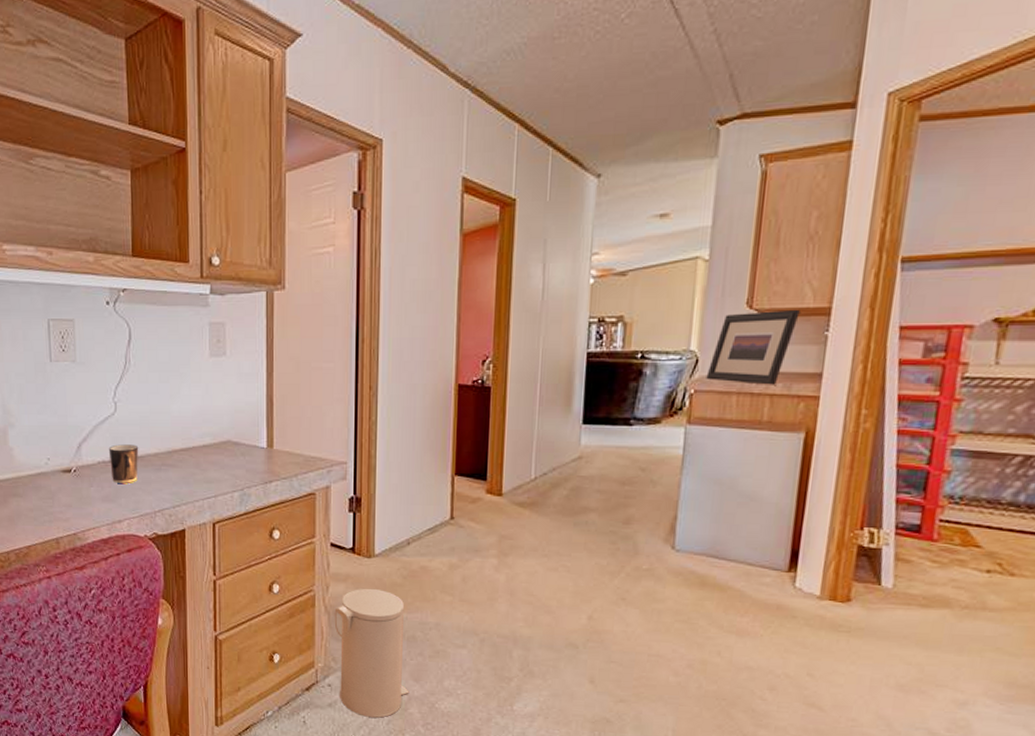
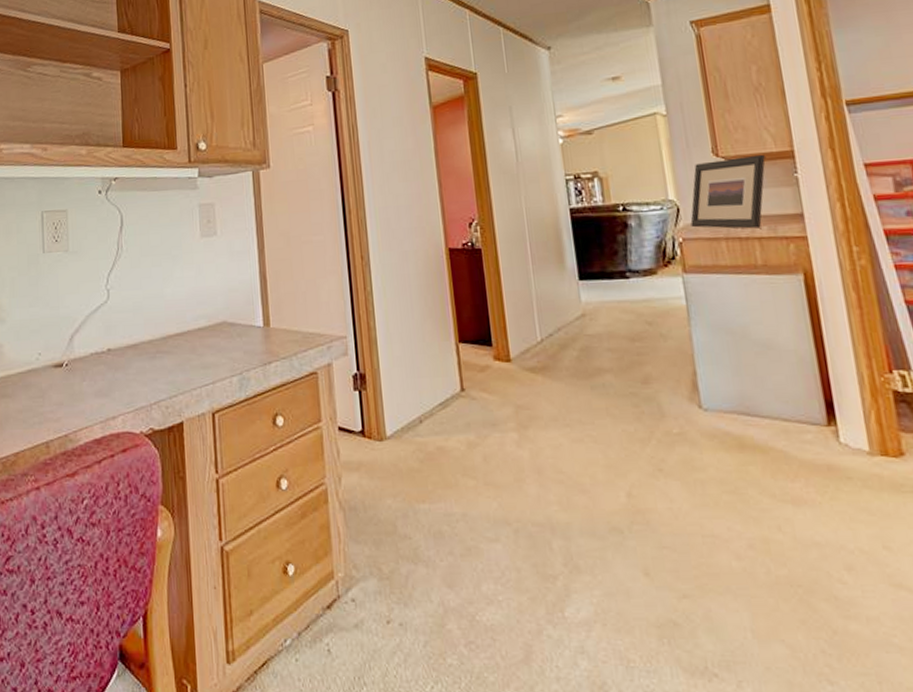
mug: present [108,444,139,483] -> none [101,332,133,375]
trash bin: present [334,588,409,718] -> none [350,476,444,639]

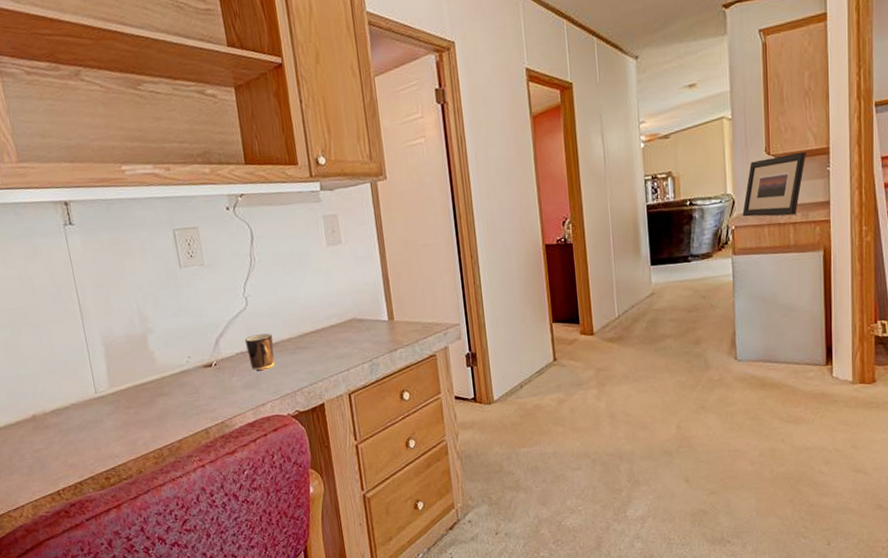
mug: none [101,332,133,375] -> present [244,333,275,371]

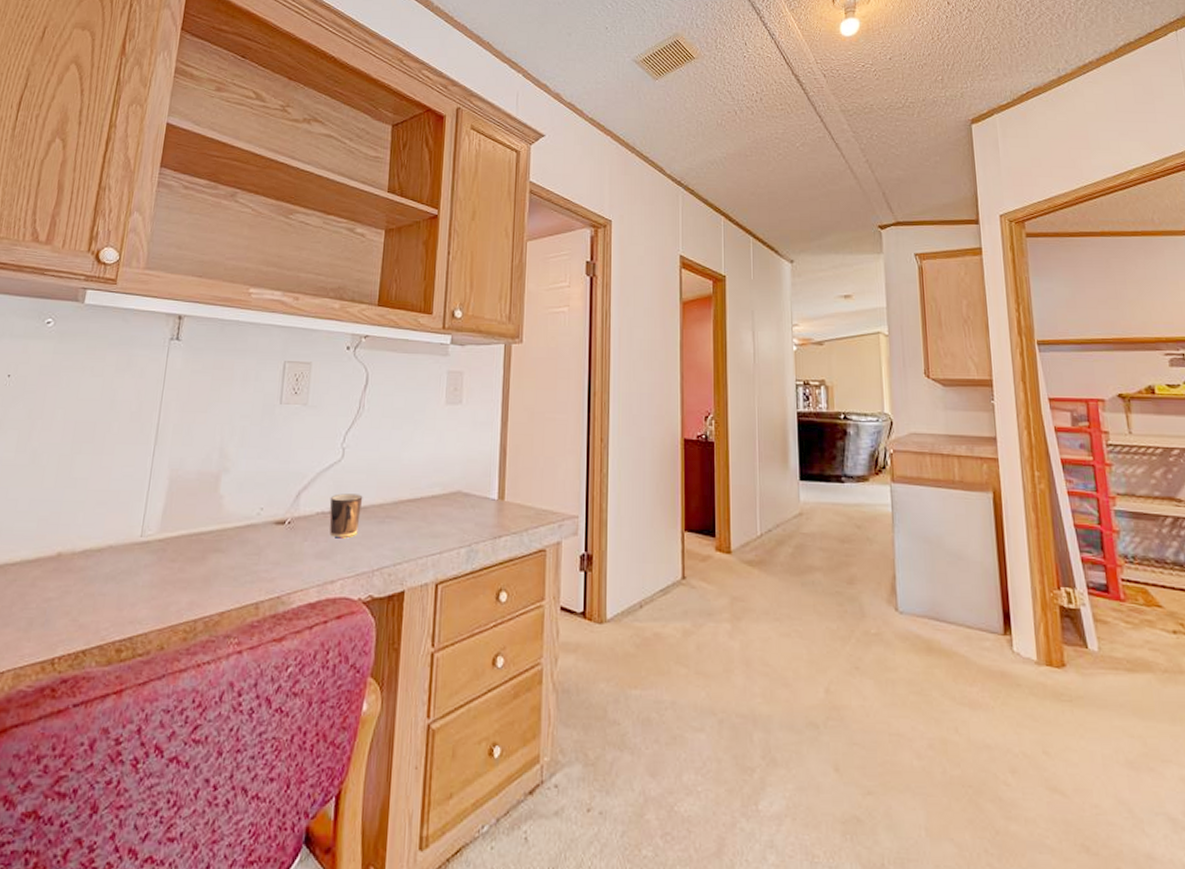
picture frame: present [742,151,806,217] -> none [901,380,968,447]

